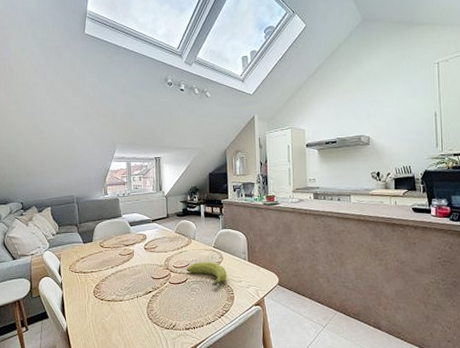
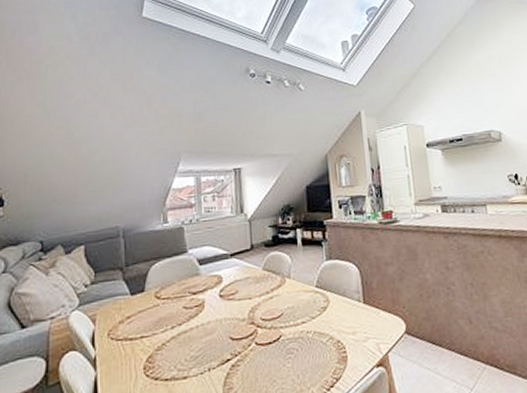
fruit: present [187,262,227,286] -> none [280,308,336,343]

